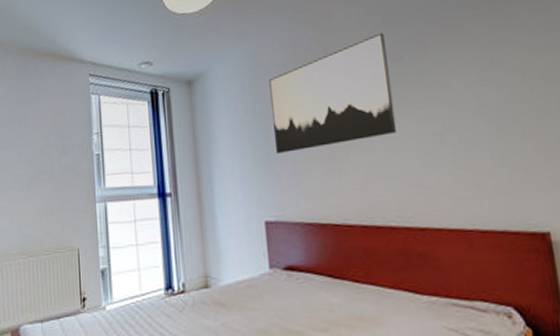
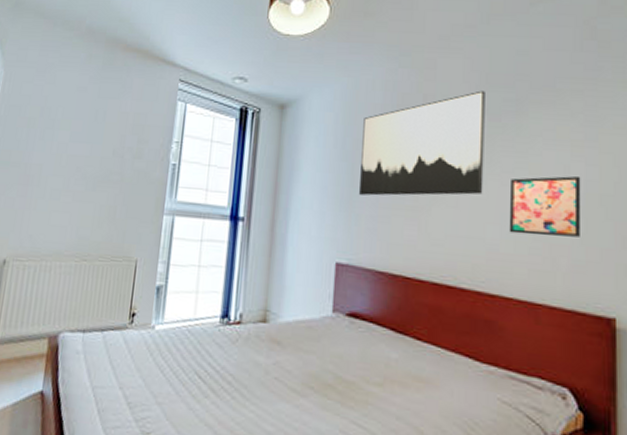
wall art: none [423,100,501,166] -> present [509,176,582,237]

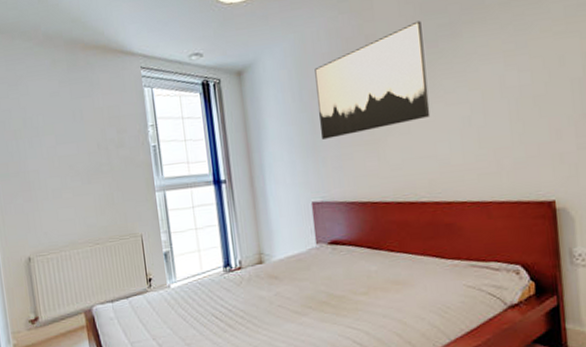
wall art: present [509,176,582,237] -> none [453,84,519,146]

